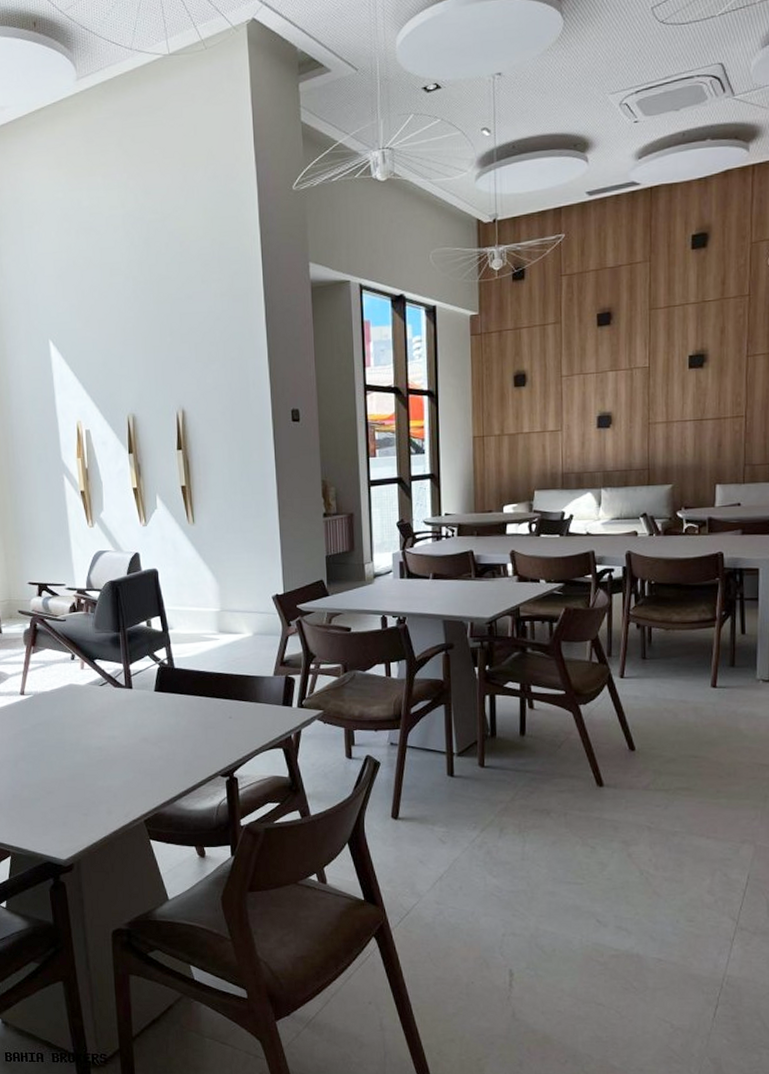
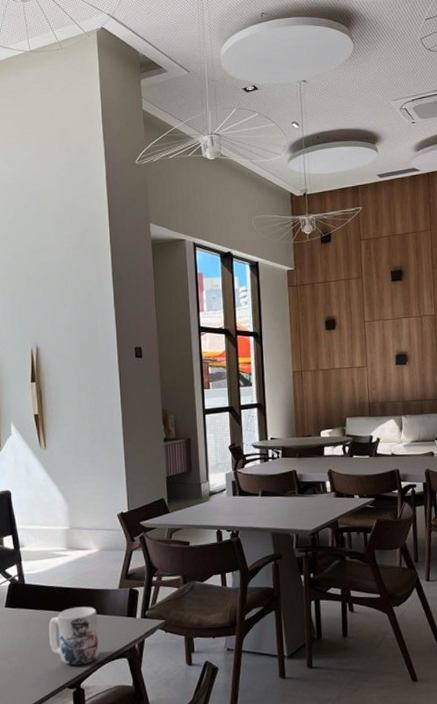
mug: none [199,693,253,754] -> present [48,606,99,666]

